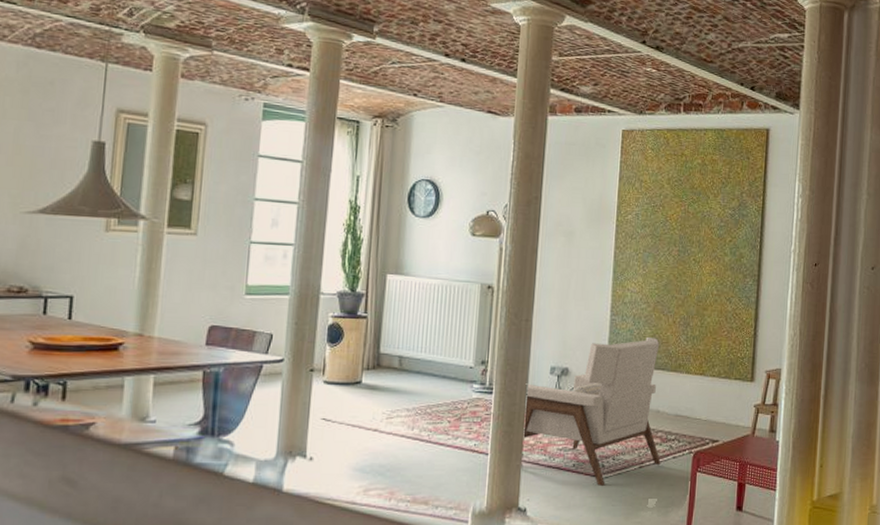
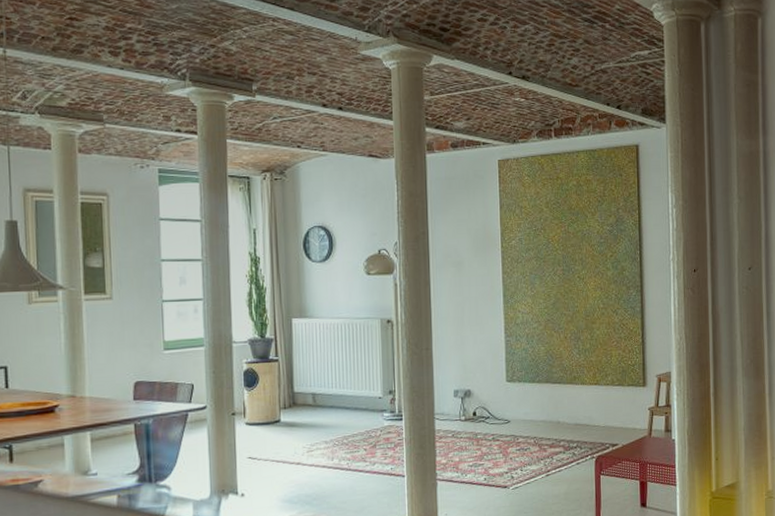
armchair: present [524,336,661,486] -> none [432,353,566,496]

